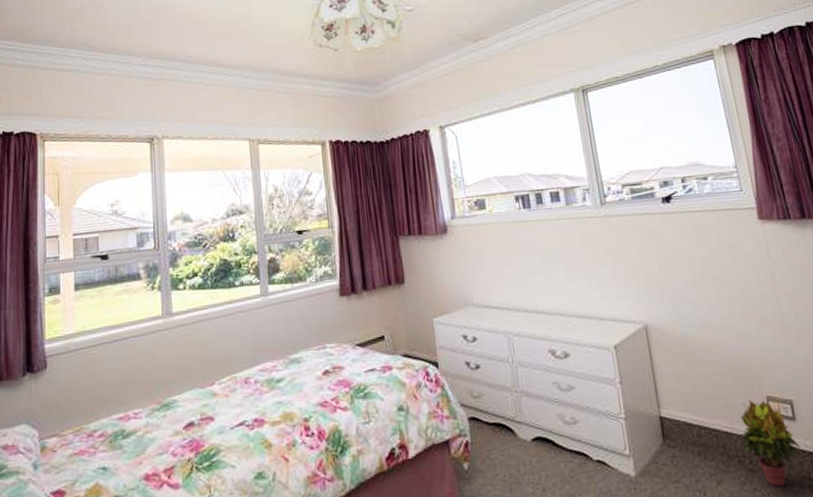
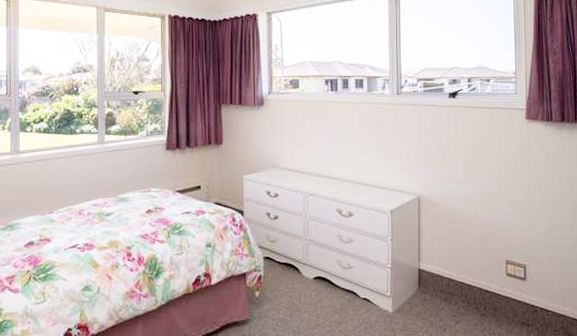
potted plant: present [739,400,802,486] -> none [479,262,525,328]

